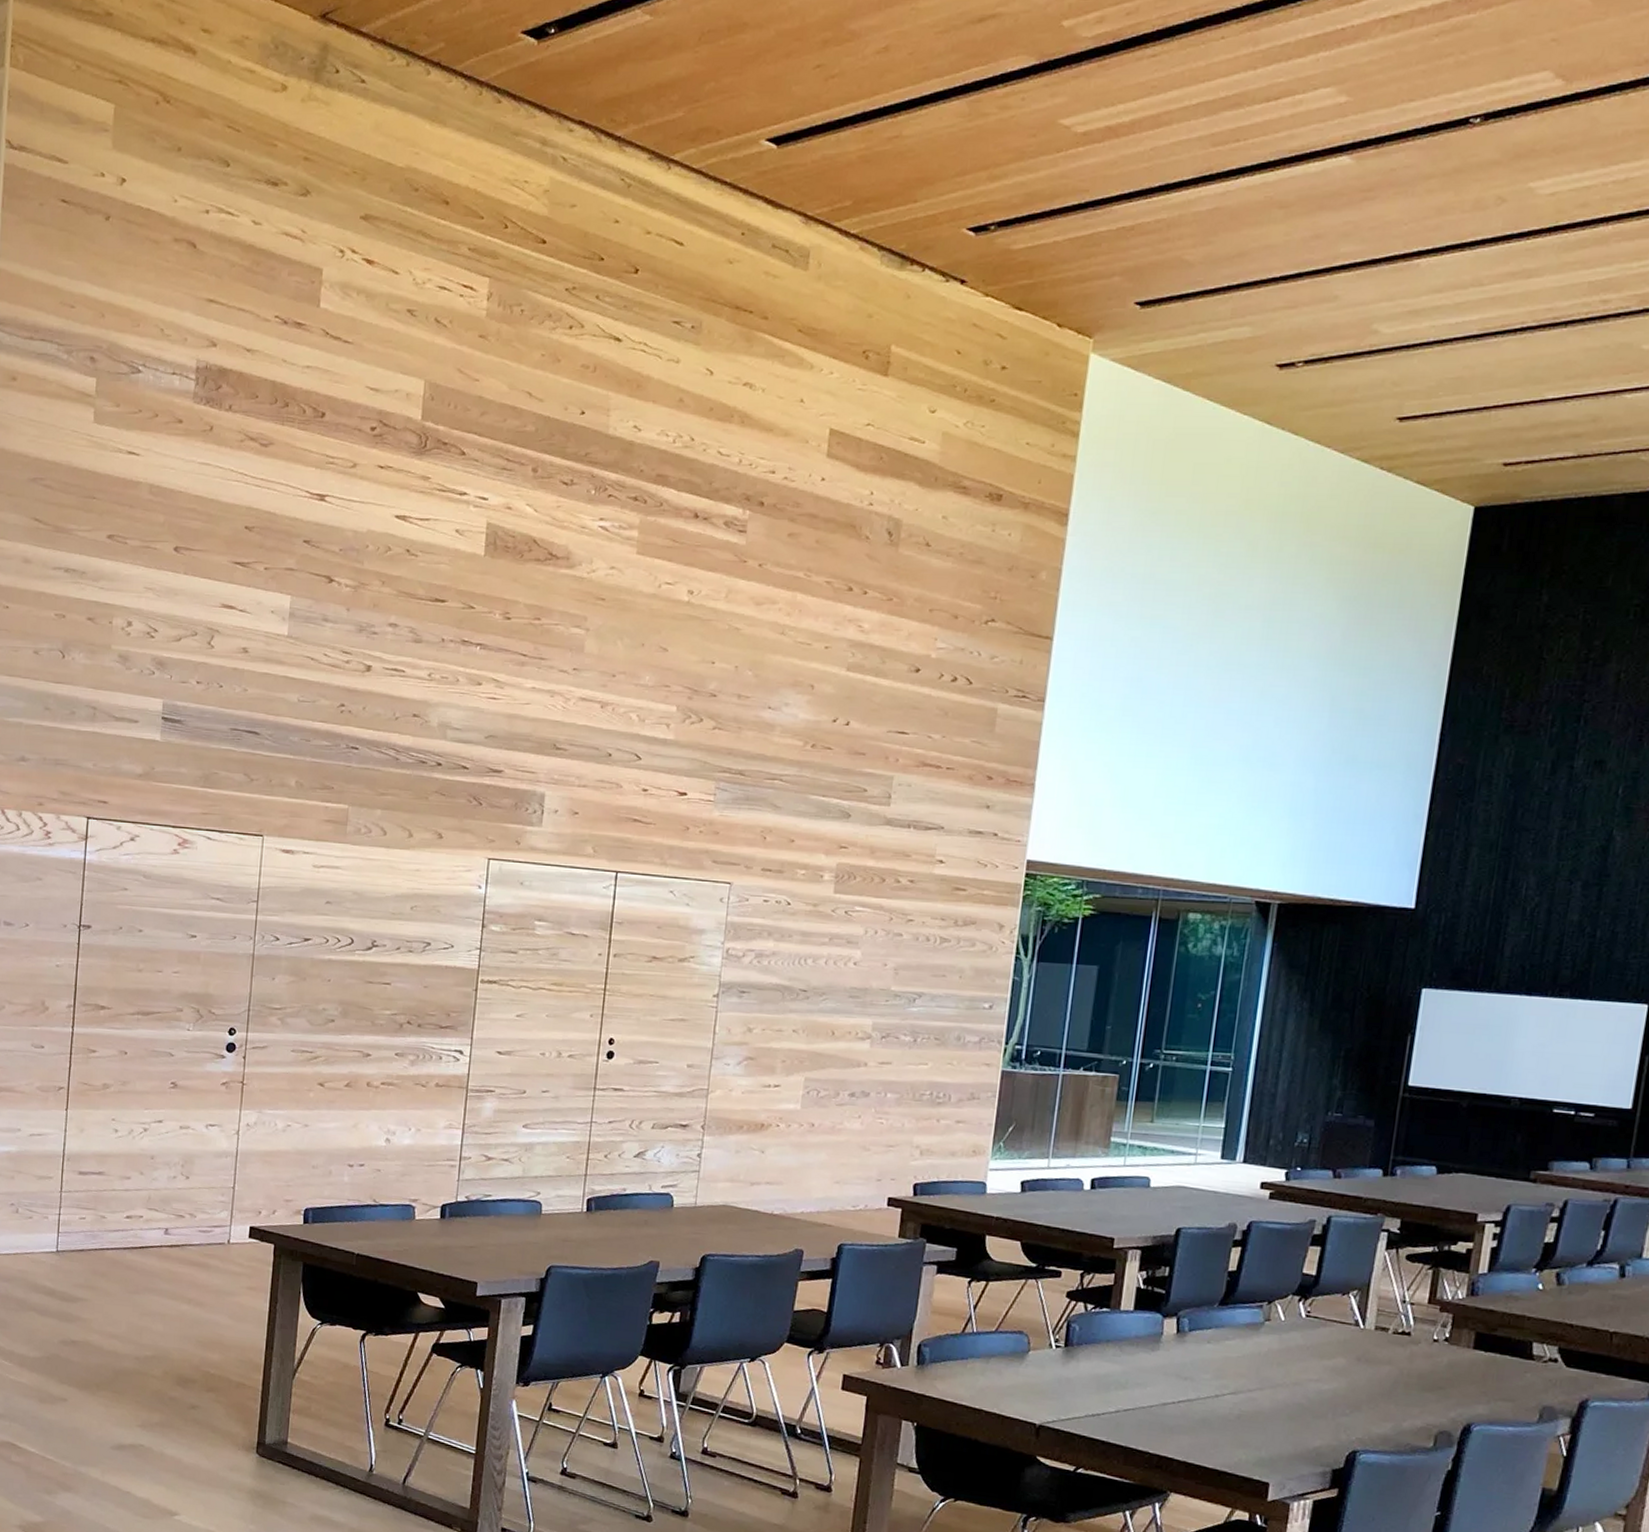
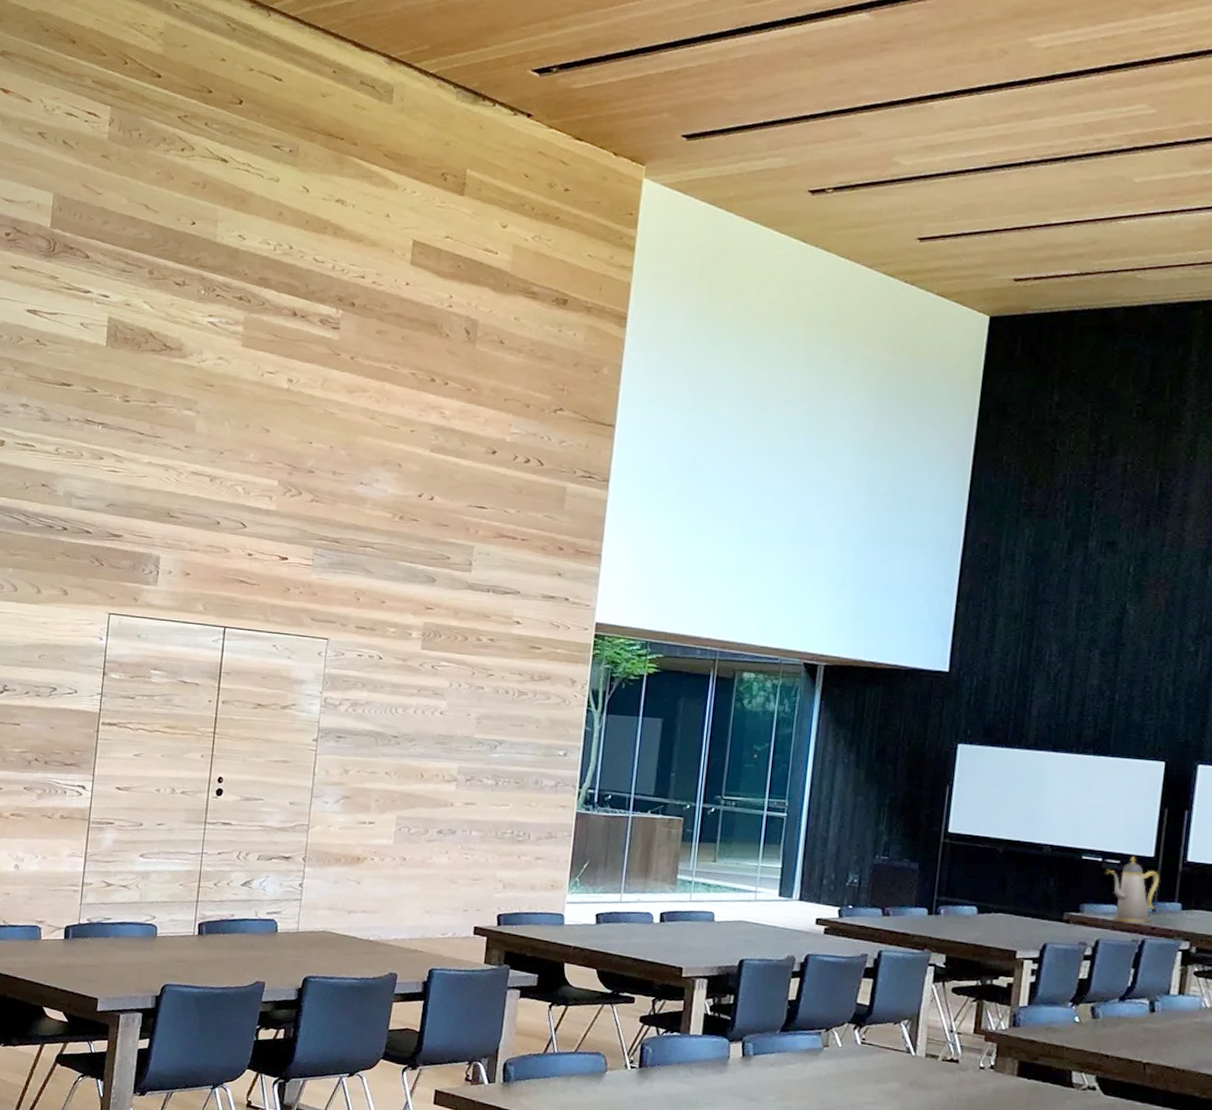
coffee pot: none [1578,1109,1637,1182] -> present [1106,856,1160,924]

